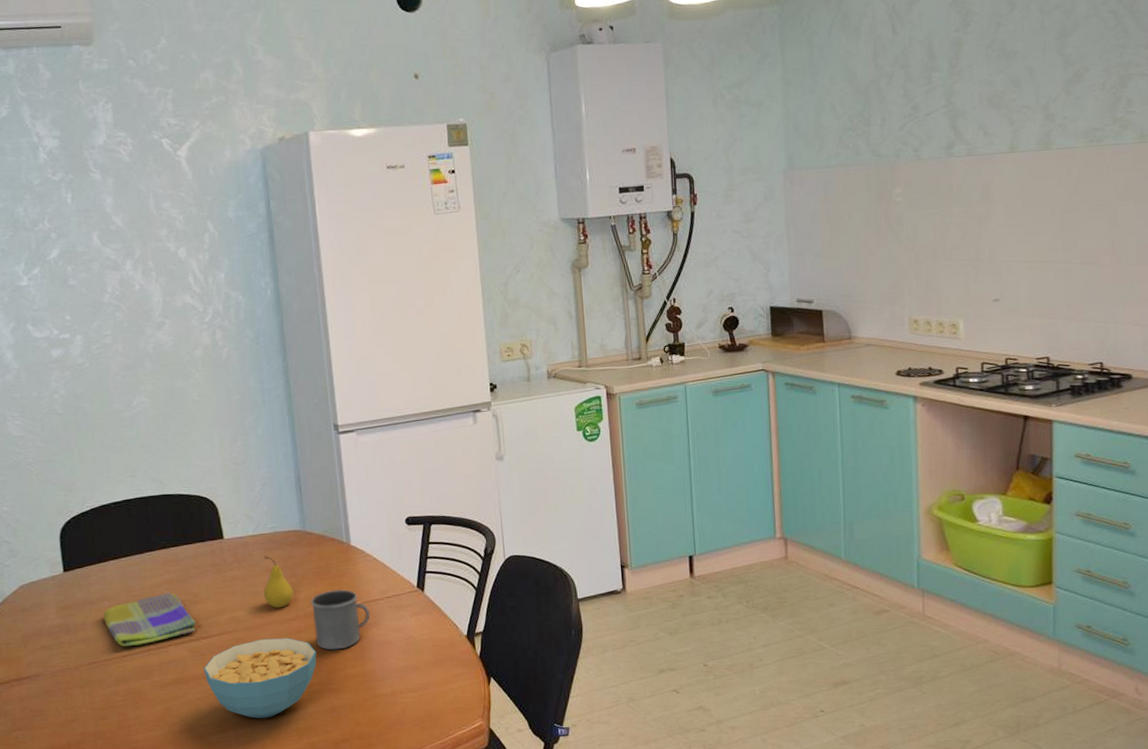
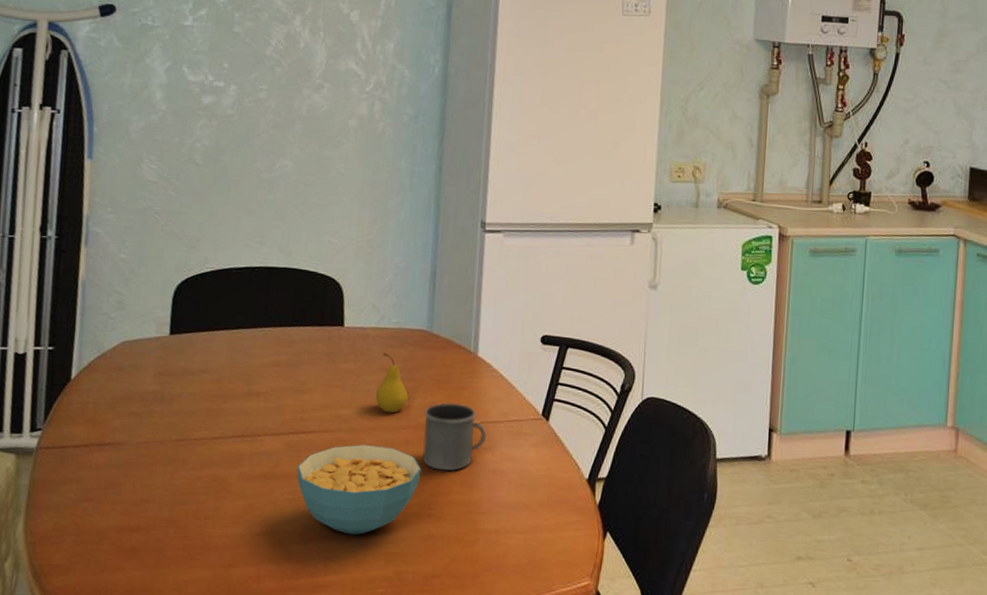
dish towel: present [103,592,196,646] -> none [201,375,299,429]

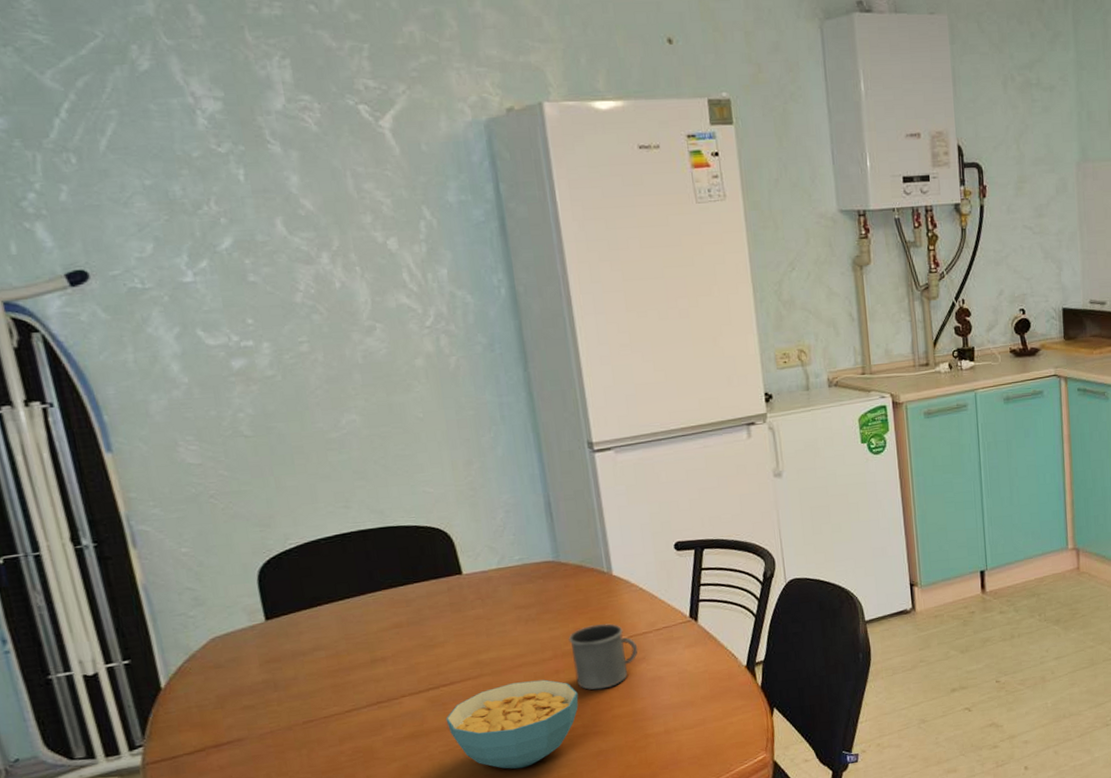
fruit: present [375,352,409,414] -> none [511,591,549,649]

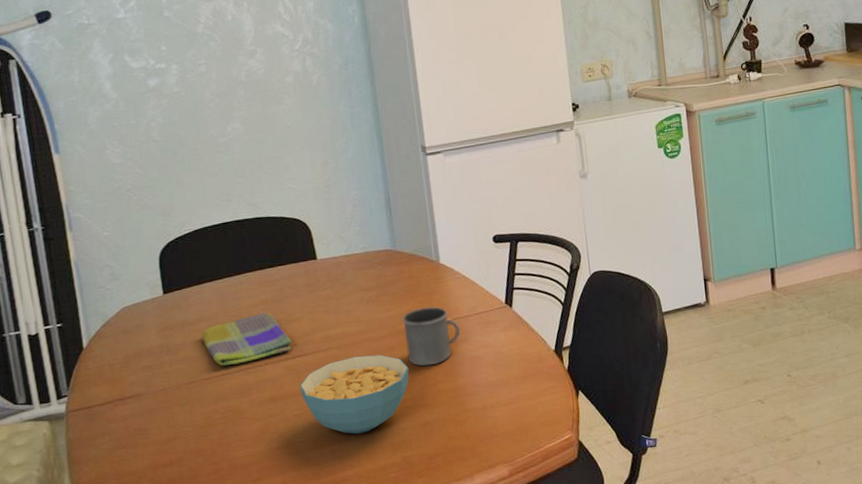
dish towel: none [318,637,434,701] -> present [201,312,292,365]

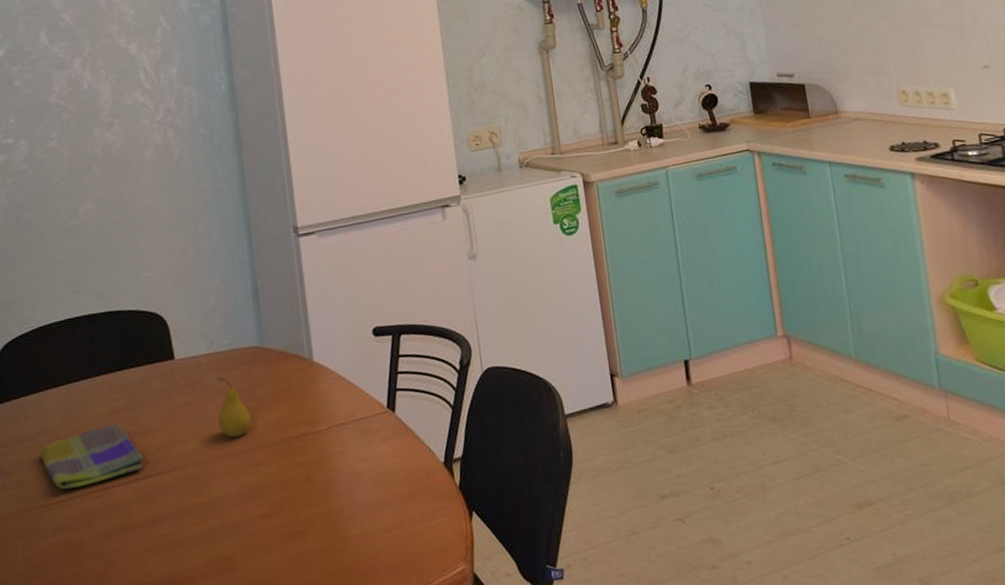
cereal bowl: present [299,354,409,435] -> none [151,472,278,571]
fruit: none [356,275,386,326] -> present [217,377,252,438]
mug: present [402,307,461,366] -> none [270,413,337,486]

